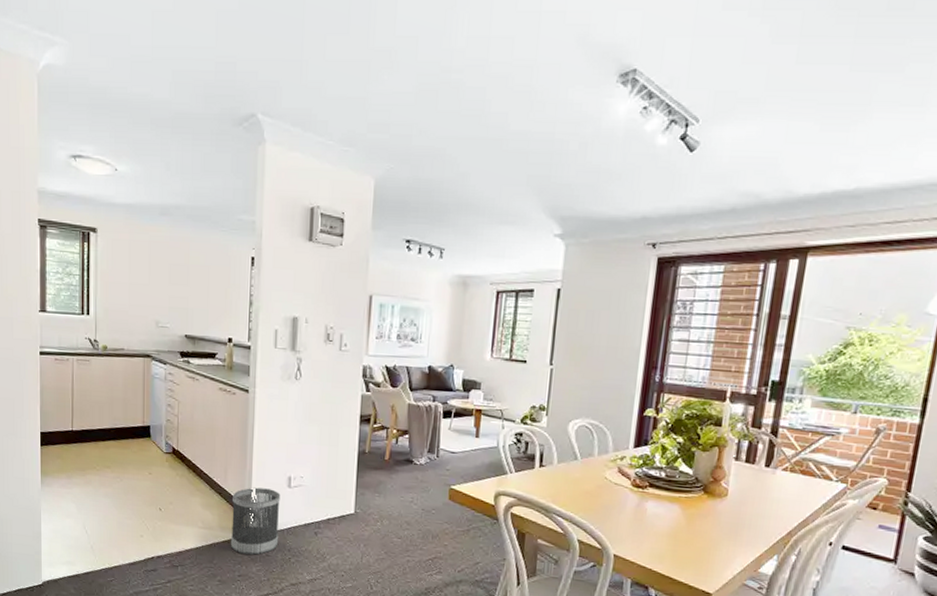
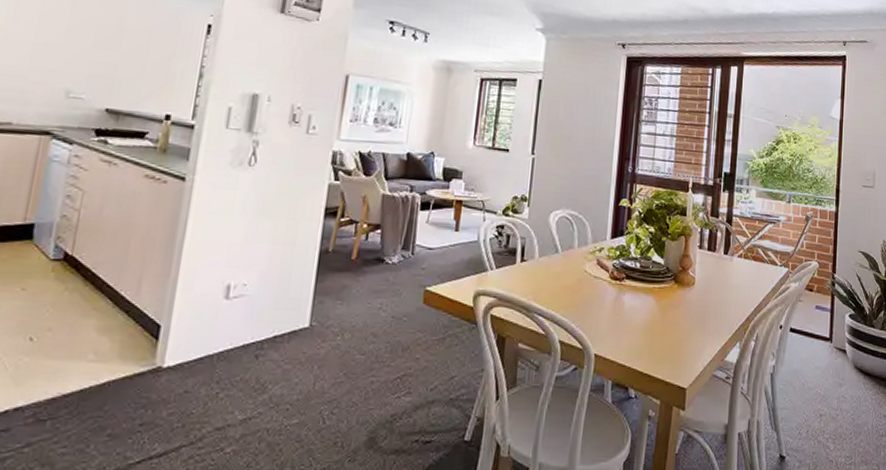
wastebasket: present [230,487,281,555] -> none [132,301,214,393]

